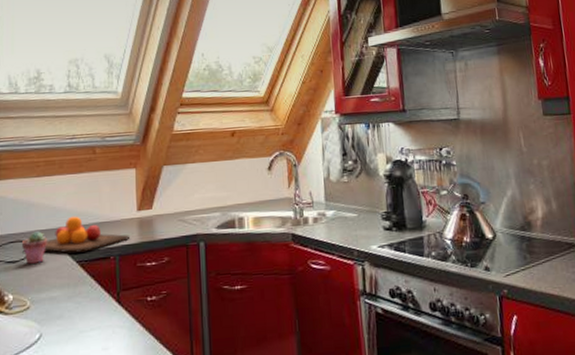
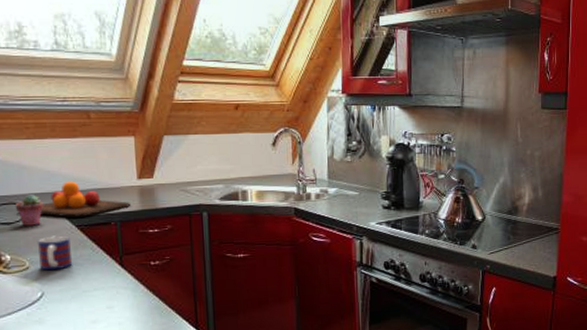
mug: none [39,272,72,310] -> present [37,235,73,271]

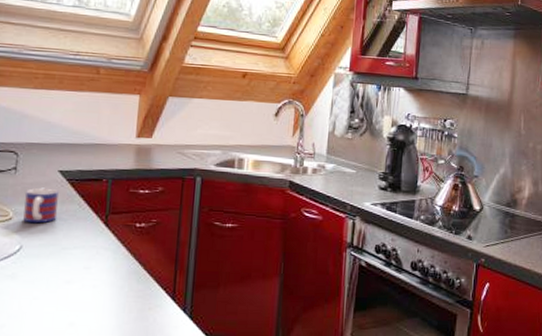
potted succulent: present [15,194,44,226] -> none [9,143,39,176]
chopping board: present [40,181,131,218] -> none [33,133,126,171]

